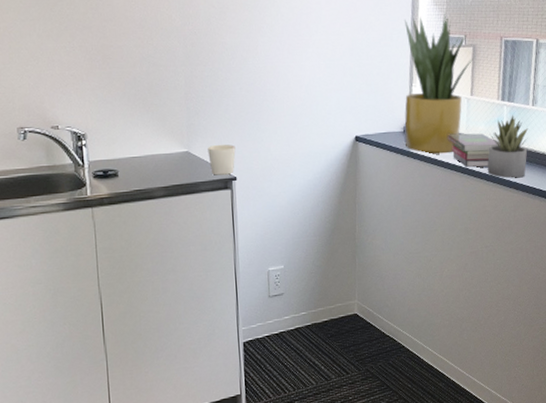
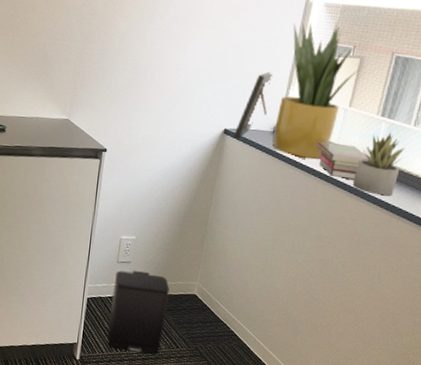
cup: present [208,144,236,176] -> none [85,116,111,146]
pedal bin: none [269,300,330,391] -> present [107,270,170,354]
picture frame: none [365,71,394,145] -> present [233,71,273,139]

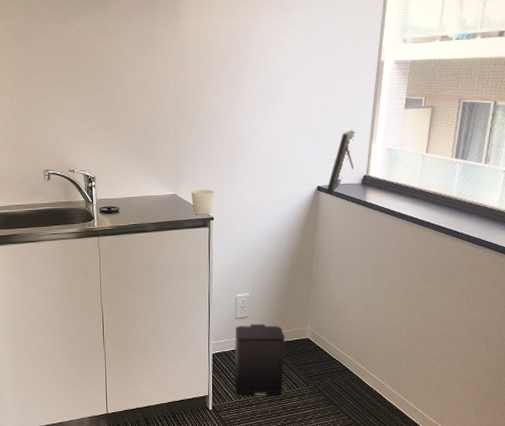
cup: none [85,116,111,146] -> present [191,189,214,216]
planter: present [272,20,362,159] -> none [362,75,434,204]
books: present [316,141,372,180] -> none [400,187,451,218]
succulent plant: present [352,132,405,196] -> none [436,171,479,230]

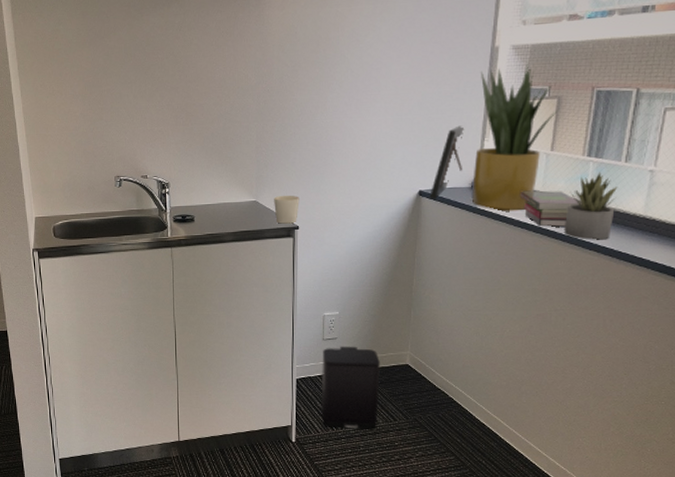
planter: none [362,75,434,204] -> present [472,62,561,210]
books: none [400,187,451,218] -> present [519,190,582,227]
succulent plant: none [436,171,479,230] -> present [564,172,618,240]

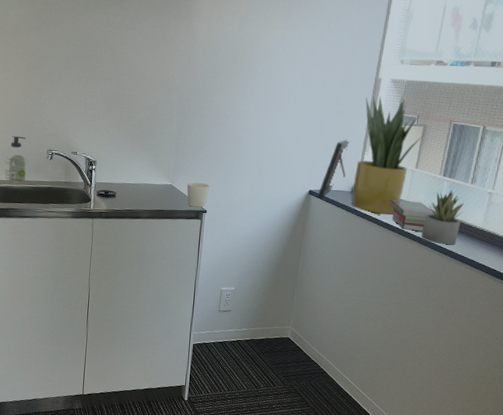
soap dispenser: none [71,164,95,216] -> present [4,135,26,183]
pedal bin: present [321,346,380,429] -> none [212,317,266,393]

